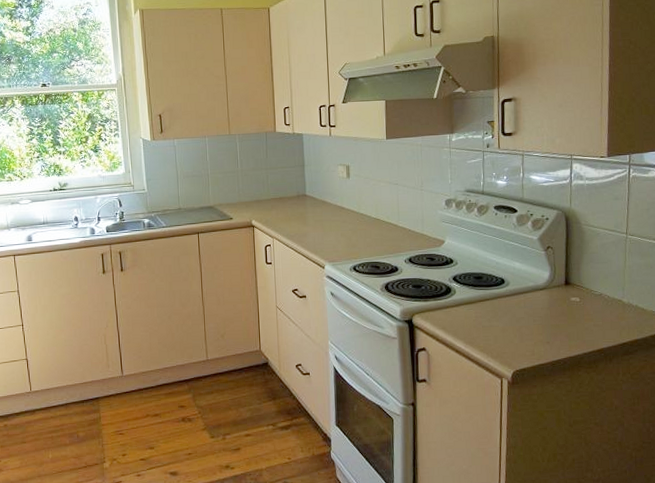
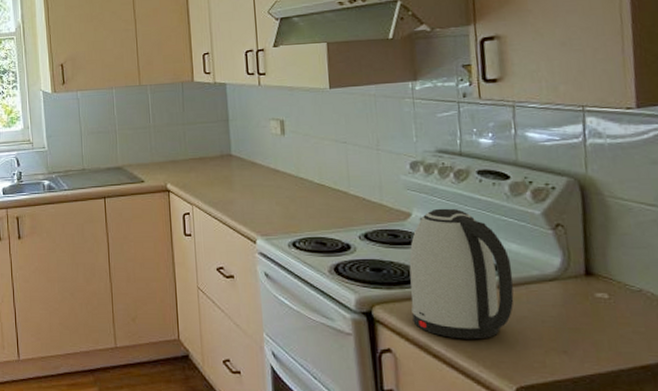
kettle: none [441,236,516,337] -> present [409,208,514,339]

